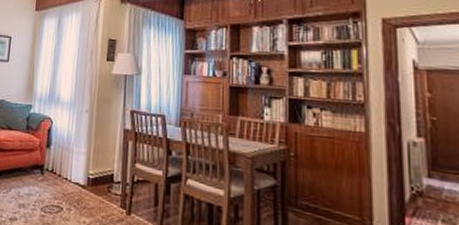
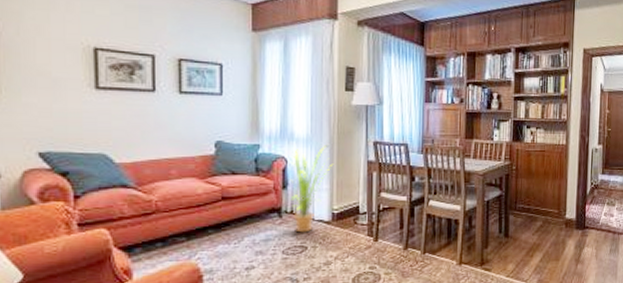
house plant: none [52,110,92,193] -> present [290,145,334,233]

